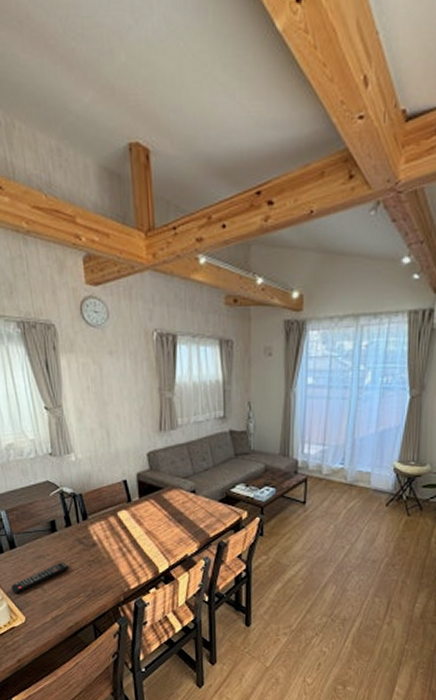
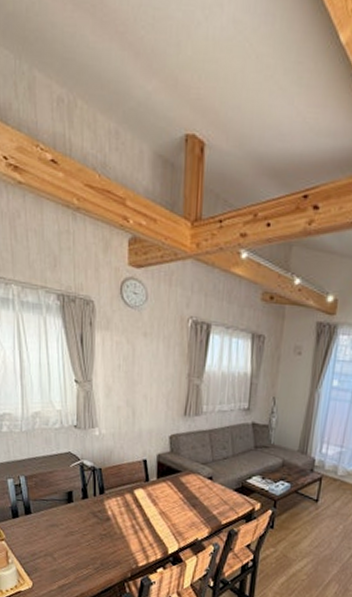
remote control: present [11,562,69,594] -> none [22,533,81,559]

